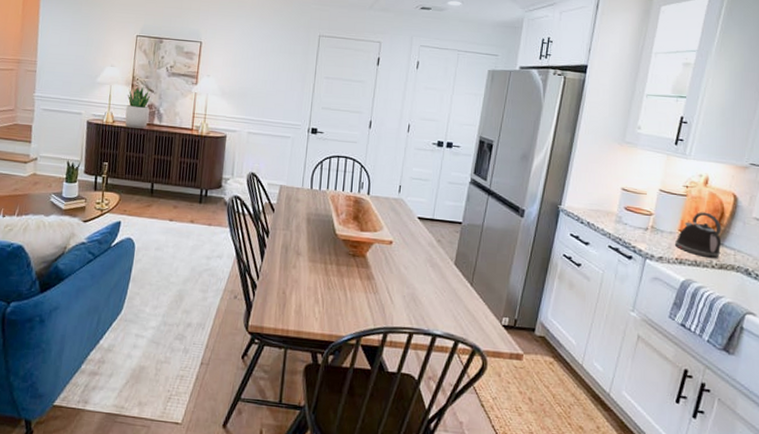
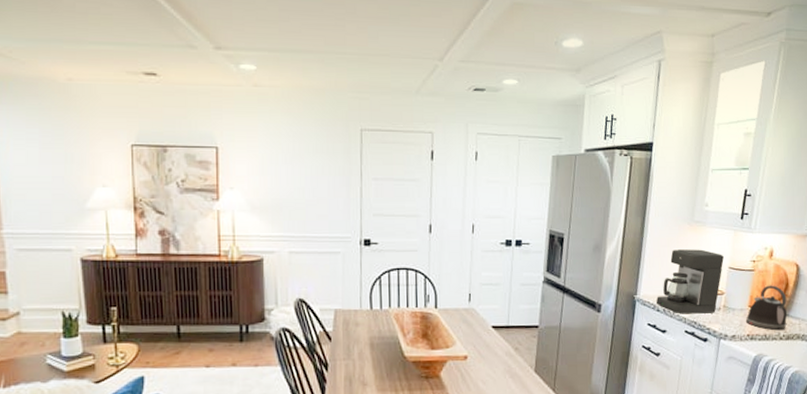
planter: present [125,86,151,129] -> none [131,207,162,261]
coffee maker: none [580,166,654,233] -> present [655,249,724,314]

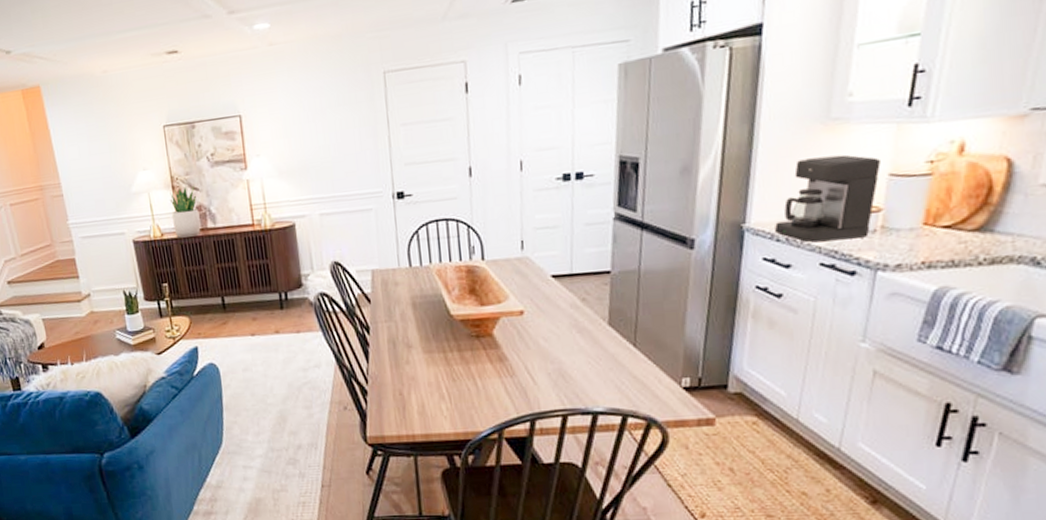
planter: none [131,207,162,261] -> present [170,185,201,238]
kettle: present [746,285,787,331] -> none [919,191,991,253]

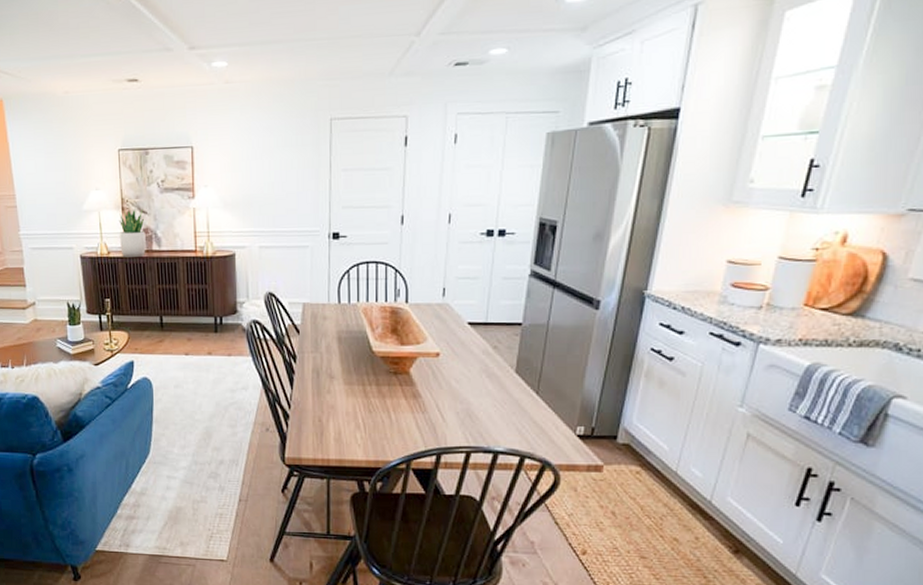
coffee maker: present [774,154,881,242] -> none [672,235,772,313]

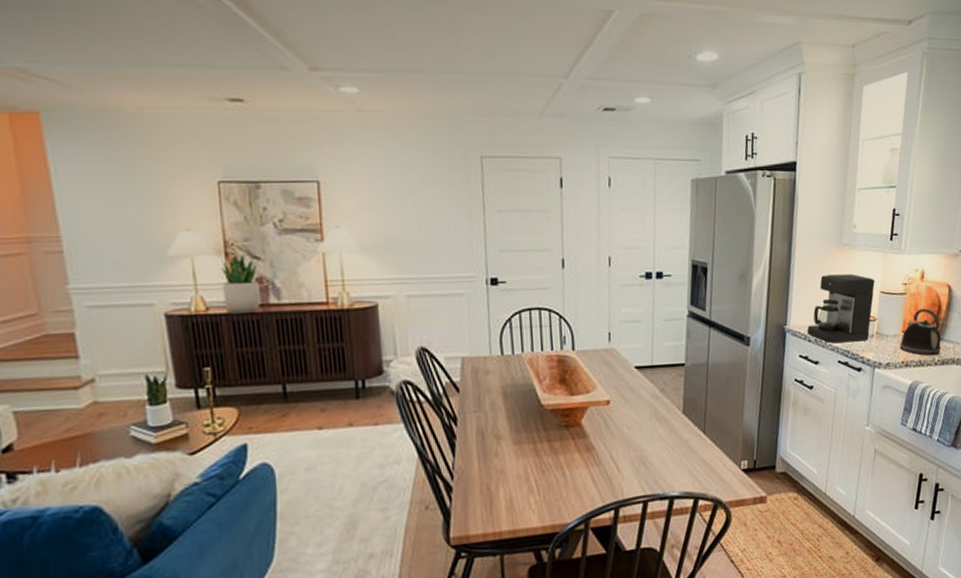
coffee maker: none [672,235,772,313] -> present [806,273,875,344]
kettle: none [799,278,864,335] -> present [900,308,942,356]

